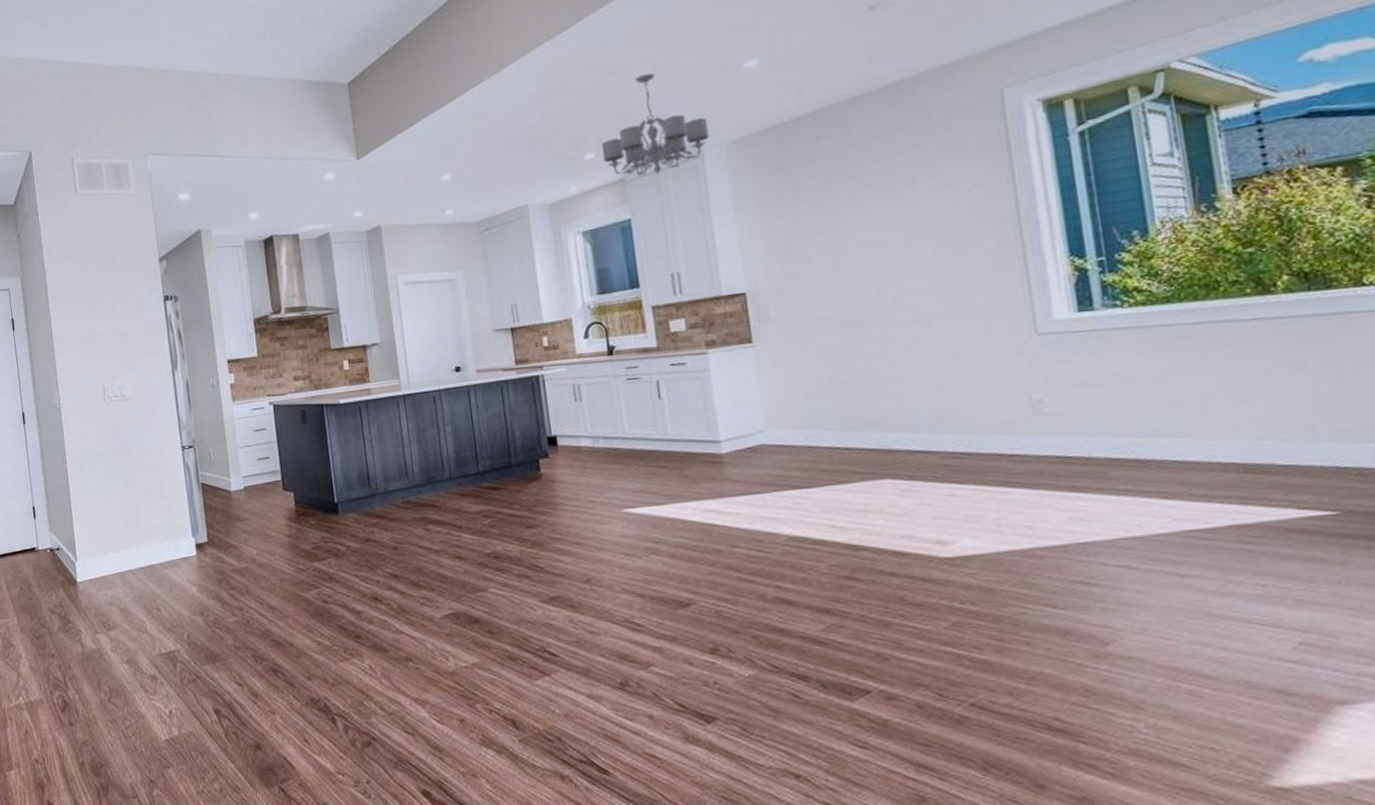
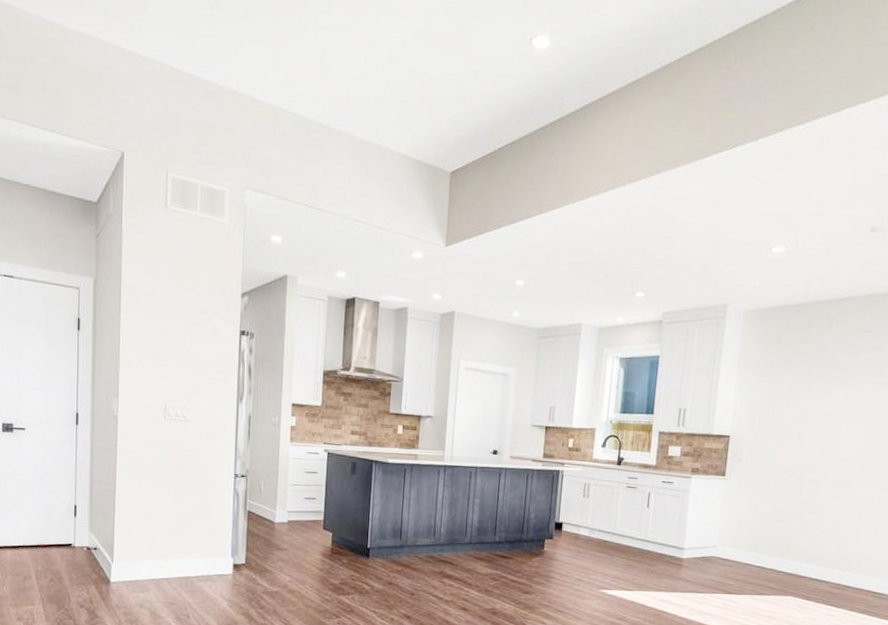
chandelier: present [602,73,709,176] -> none [650,236,735,324]

